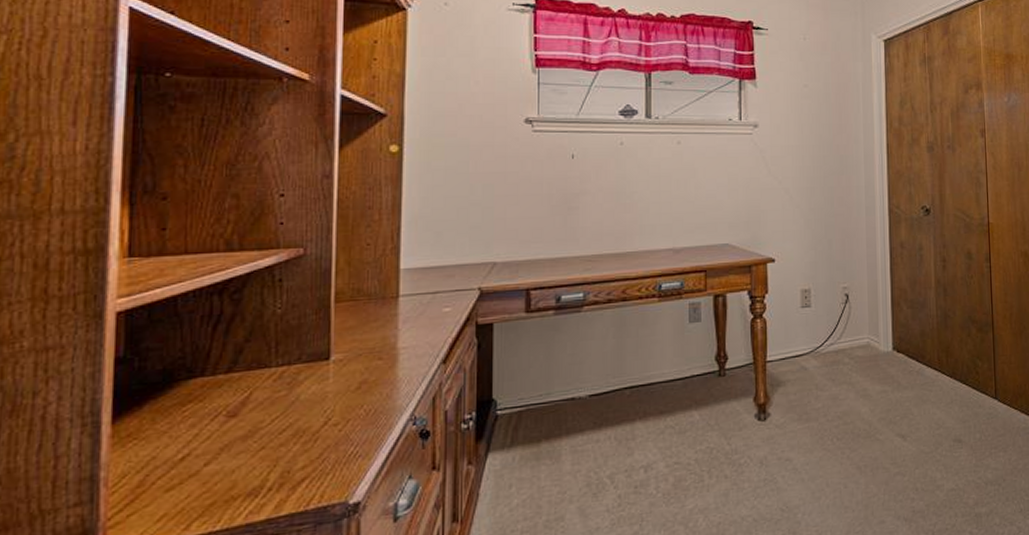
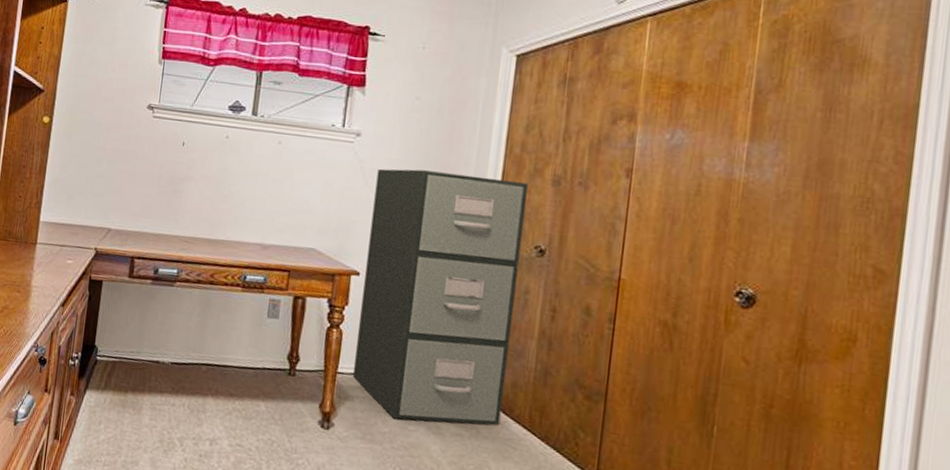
filing cabinet: none [778,151,916,392] -> present [353,168,528,426]

